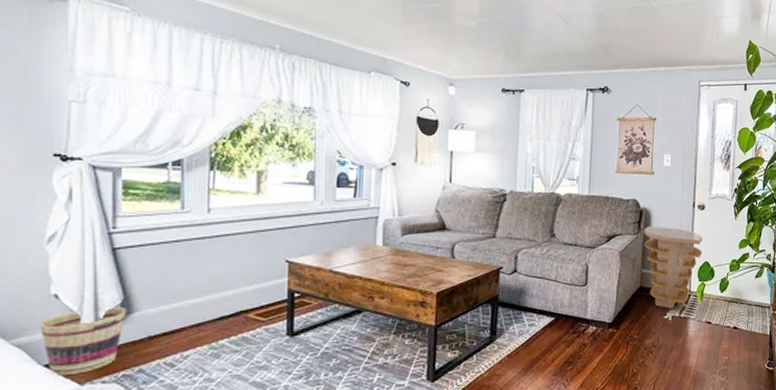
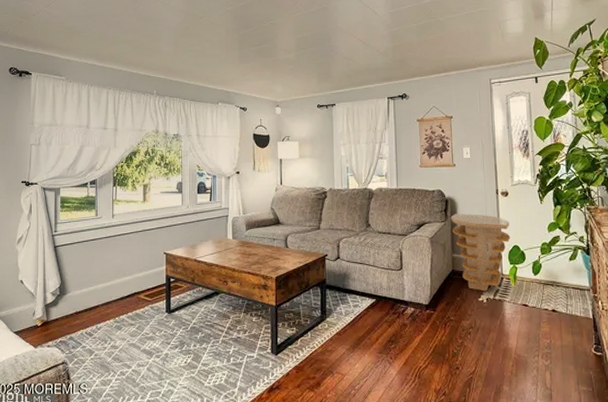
basket: present [38,306,127,376] -> none [11,289,63,341]

